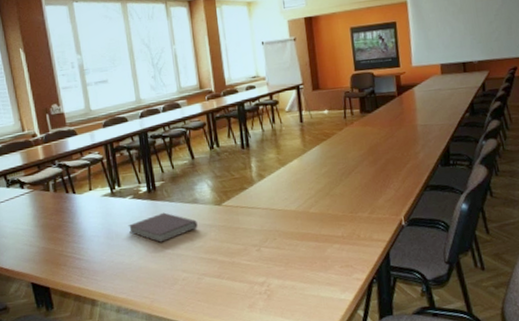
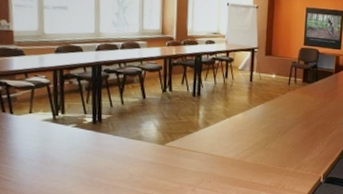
notebook: present [128,212,198,243] -> none [66,144,139,173]

